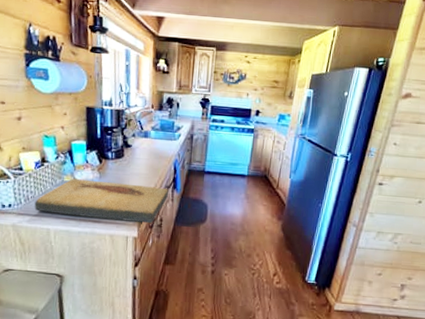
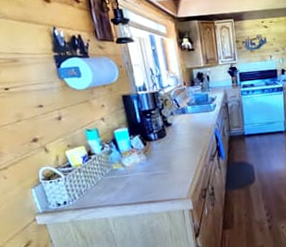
fish fossil: present [34,178,169,224] -> none [89,157,216,203]

